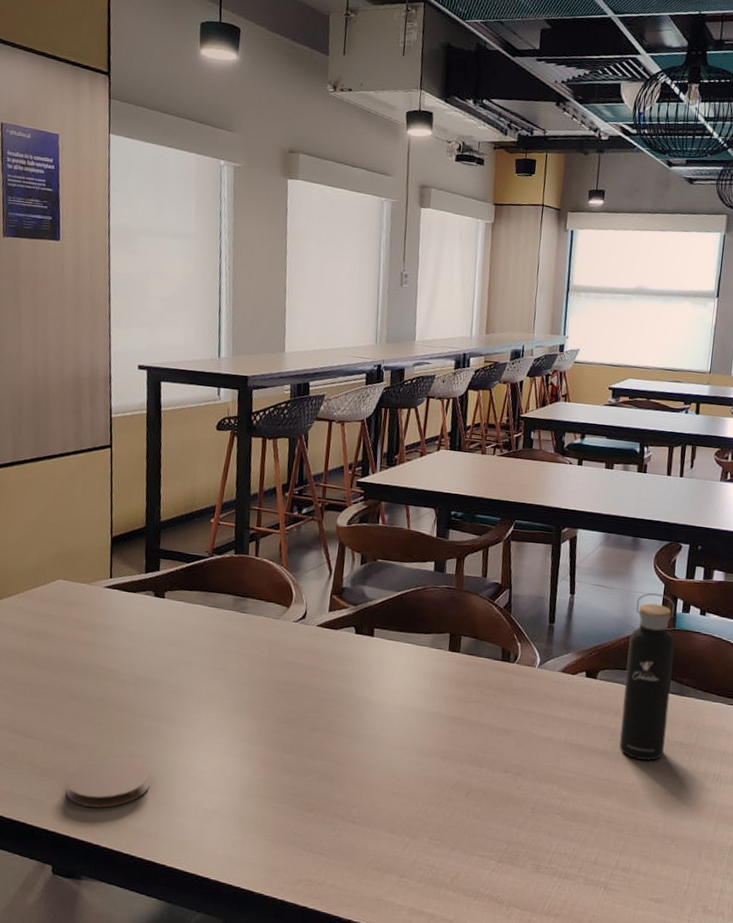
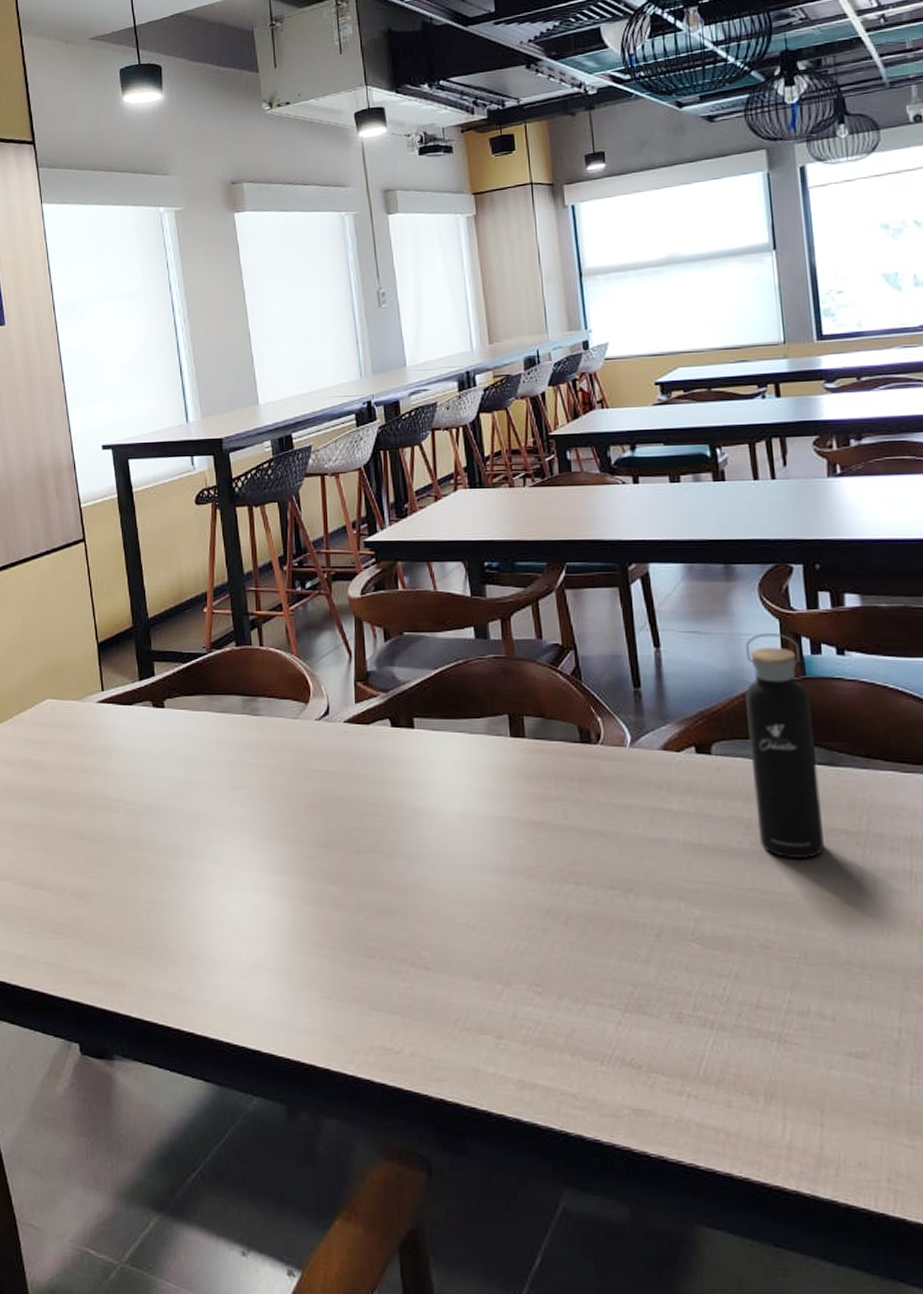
coaster: present [66,757,151,808] -> none [83,904,178,970]

